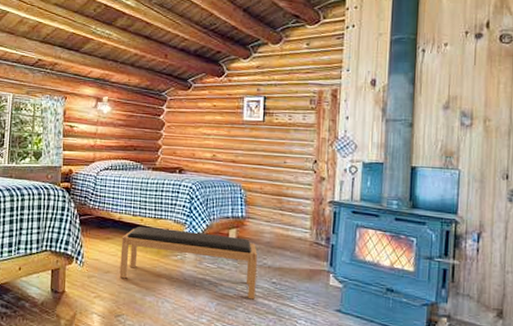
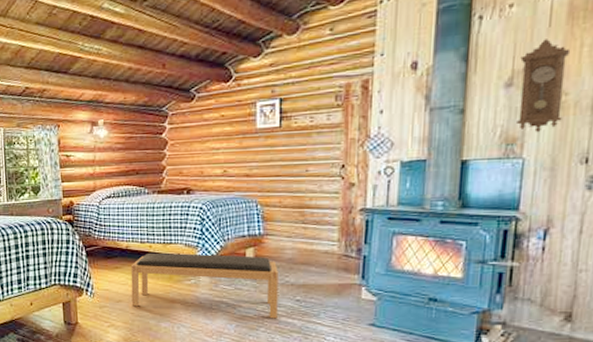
pendulum clock: none [453,74,491,150] -> present [517,39,571,133]

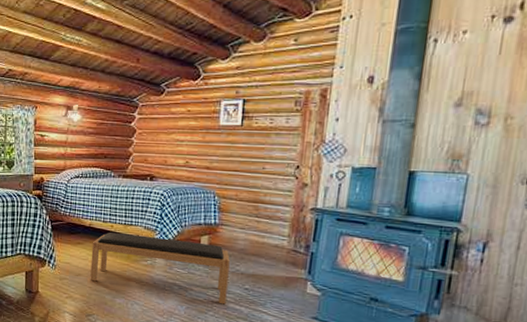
pendulum clock: present [517,39,571,133] -> none [463,65,518,152]

